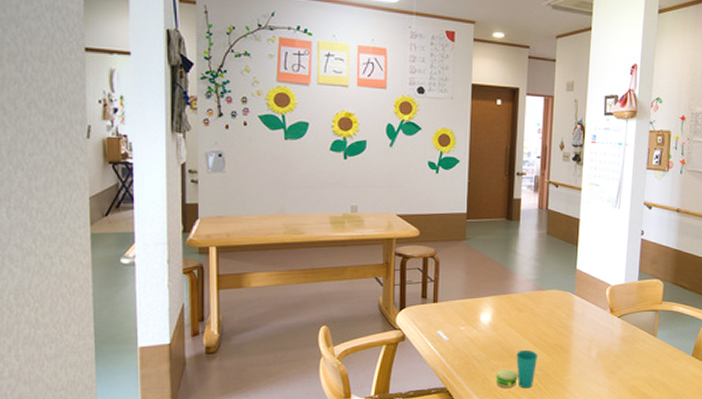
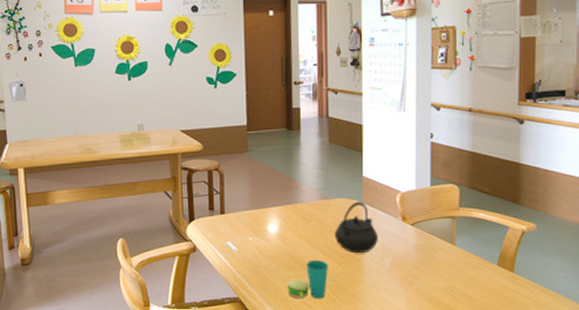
kettle: none [545,293,588,344] -> present [334,201,379,254]

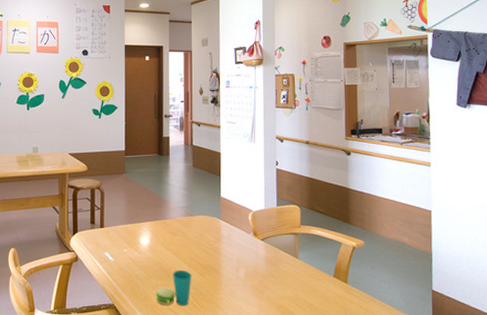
kettle: present [334,201,379,254] -> none [196,218,235,265]

